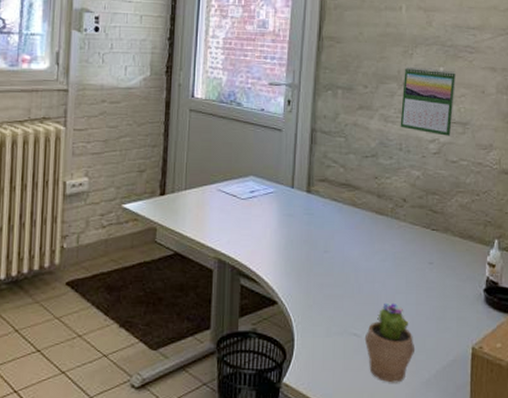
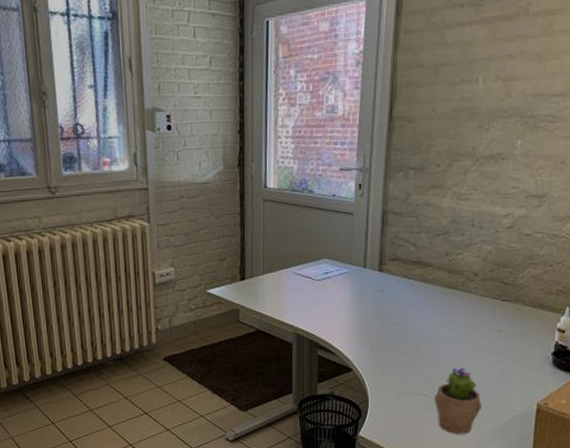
calendar: present [400,67,457,136] -> none [473,141,535,210]

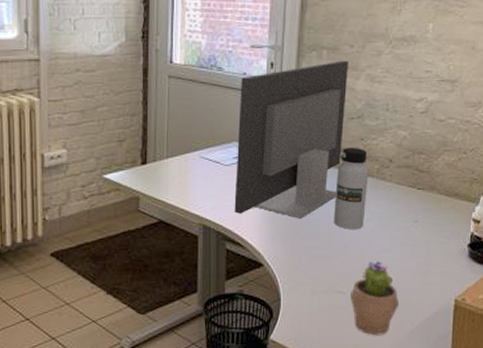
monitor: none [325,179,435,328] -> present [234,60,348,219]
water bottle: none [419,261,454,338] -> present [334,147,369,229]

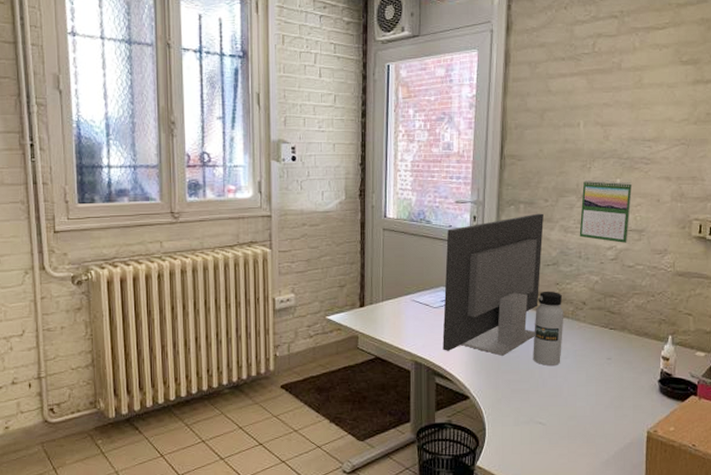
potted cactus: present [349,261,398,336] -> none [549,394,594,464]
calendar: none [387,24,446,94] -> present [579,180,633,243]

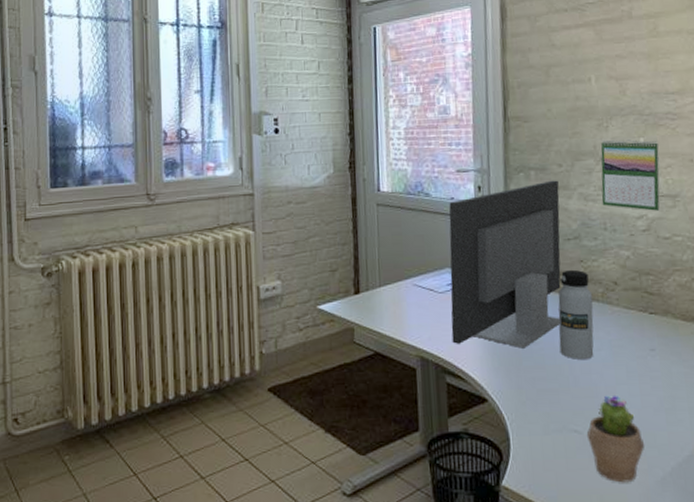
potted cactus: none [549,394,594,464] -> present [586,395,644,483]

